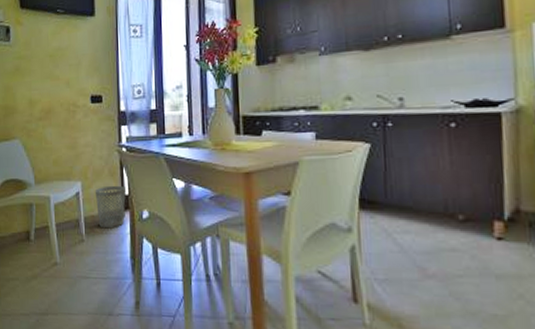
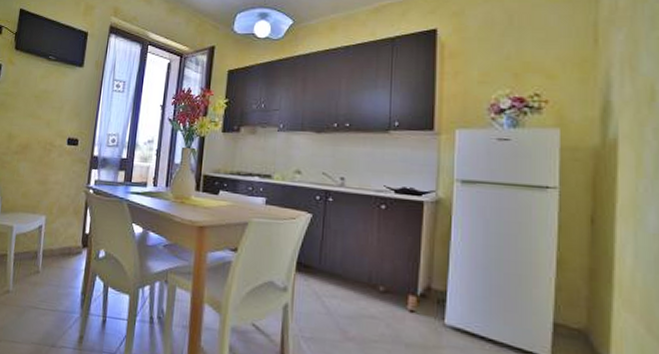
wastebasket: present [95,185,126,229] -> none [56,223,87,264]

